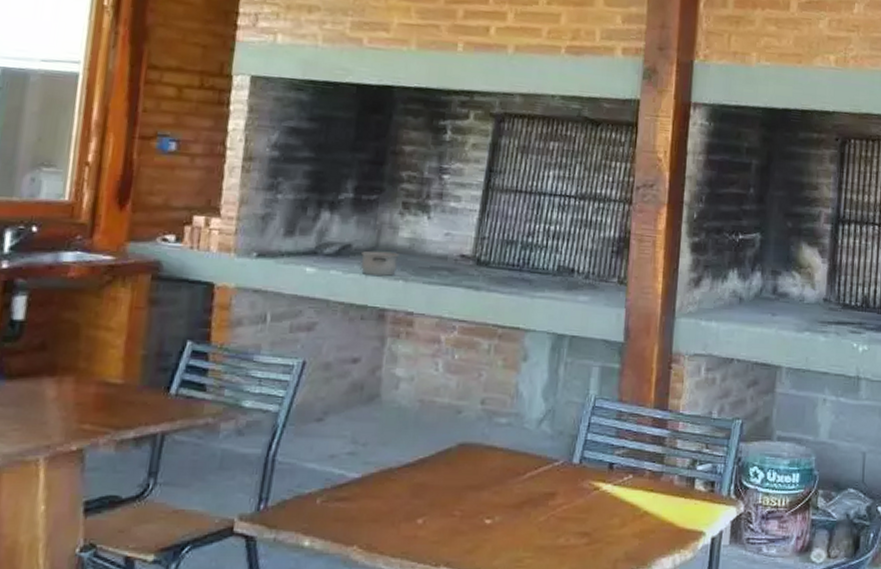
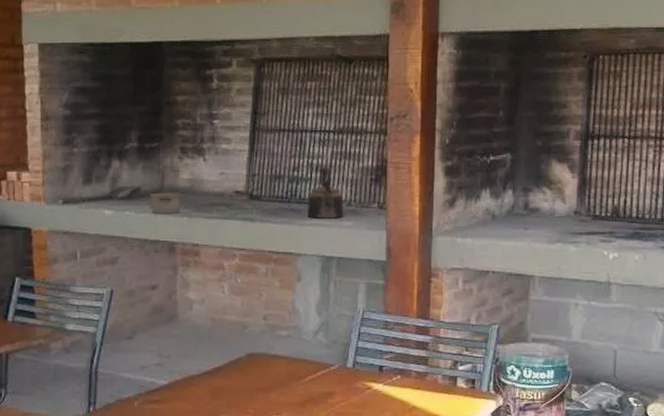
kettle: none [540,234,581,293] -> present [307,167,344,219]

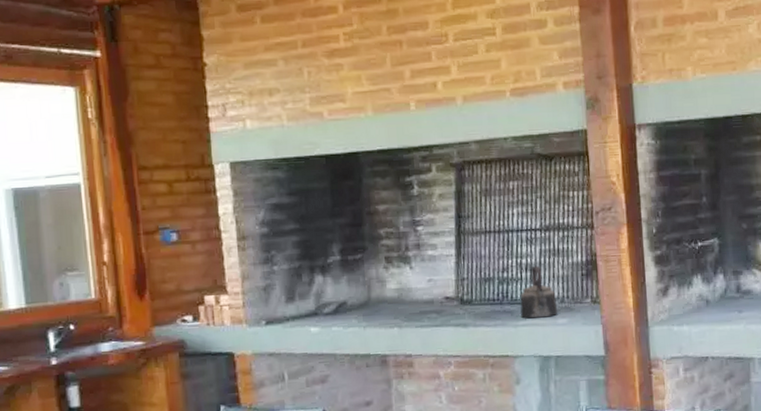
cooking pot: present [149,192,182,215] -> none [355,303,390,328]

